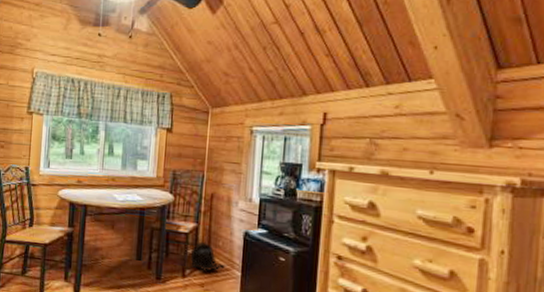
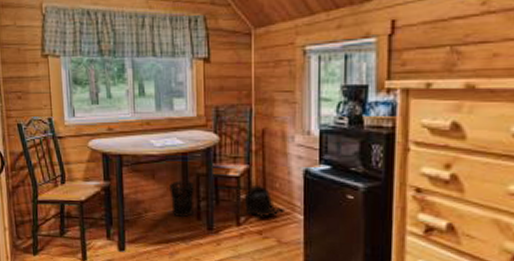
wastebasket: none [126,232,149,266] -> present [169,180,195,217]

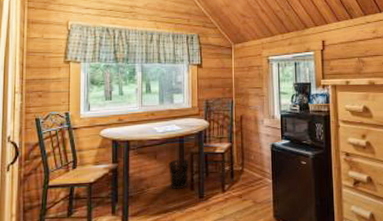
backpack: present [244,181,288,218] -> none [227,155,260,184]

